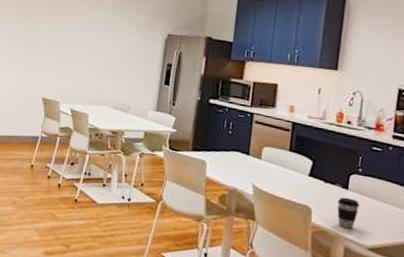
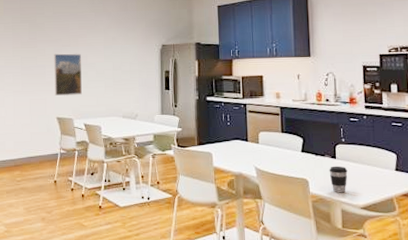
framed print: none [43,28,77,77] -> present [54,53,82,96]

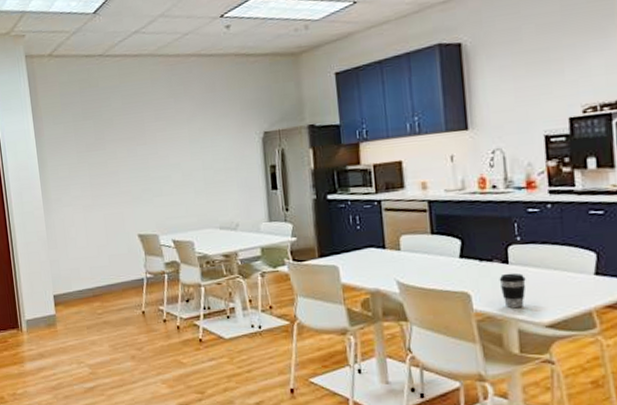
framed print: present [54,53,82,96] -> none [127,153,166,208]

